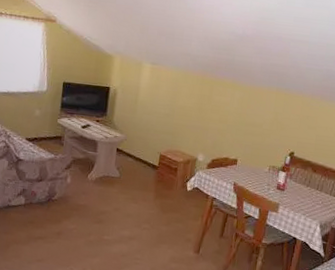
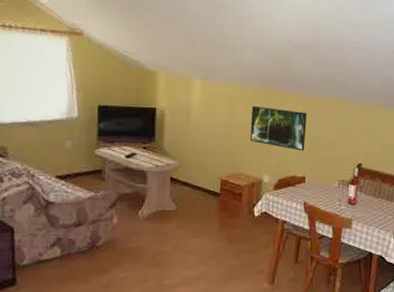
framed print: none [189,90,245,136] -> present [250,105,307,151]

